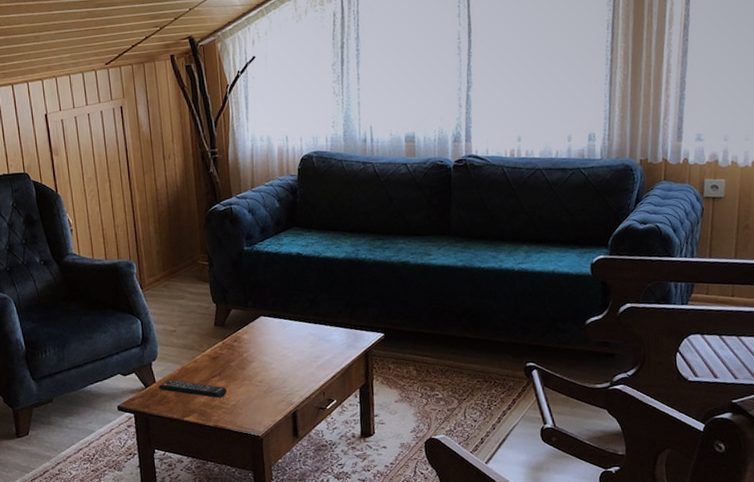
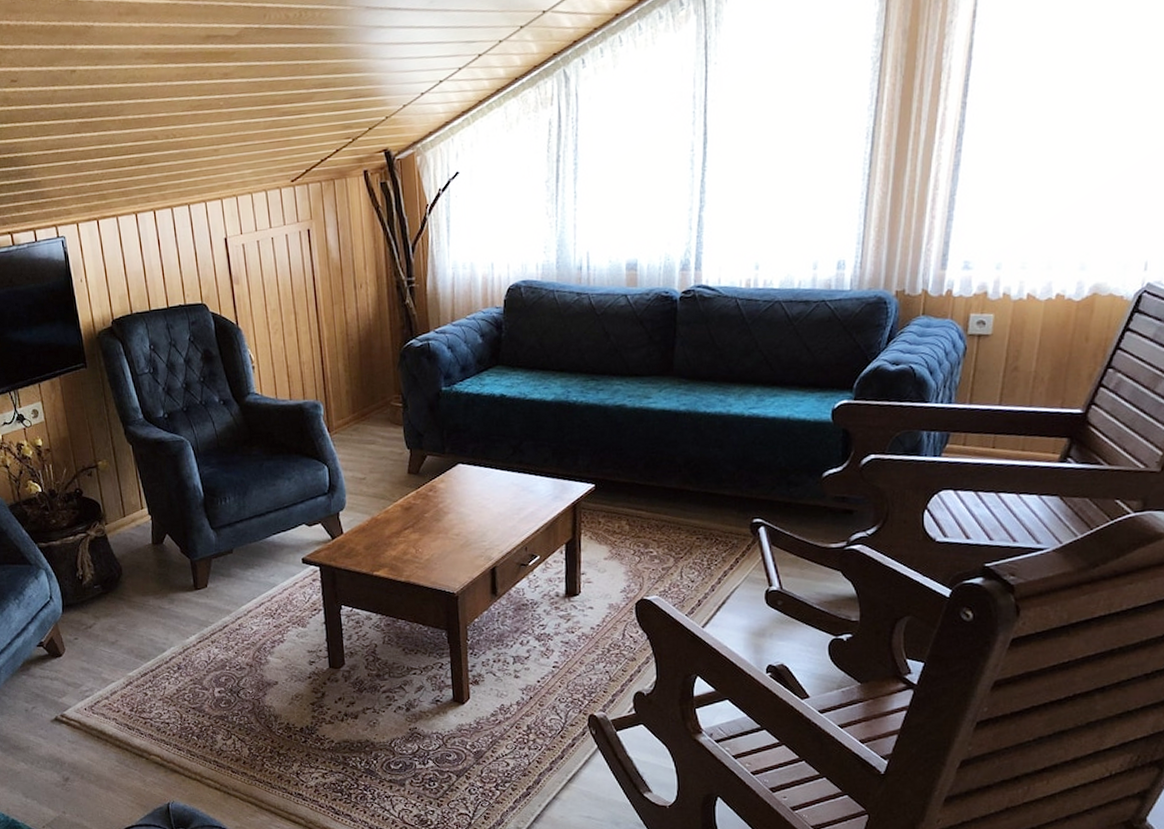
remote control: present [159,380,227,398] -> none [347,531,420,552]

